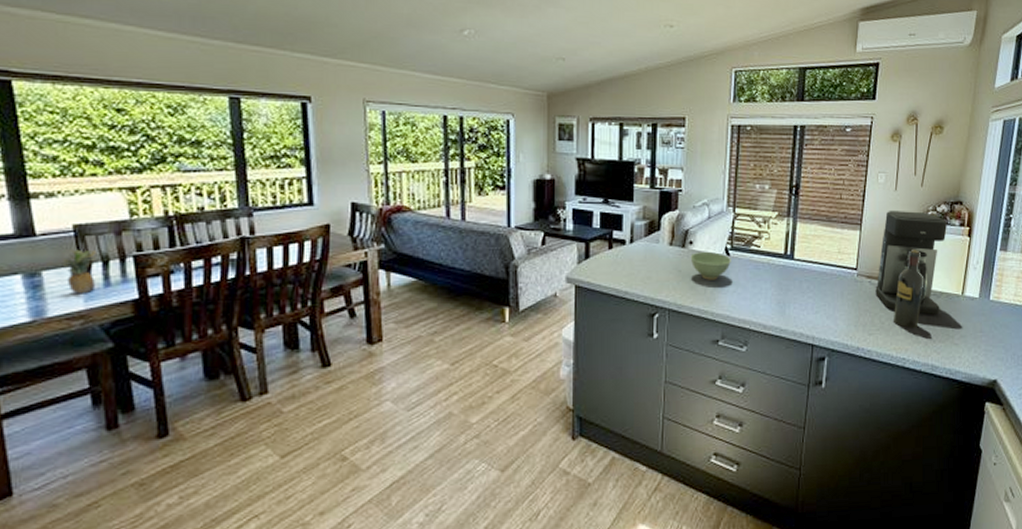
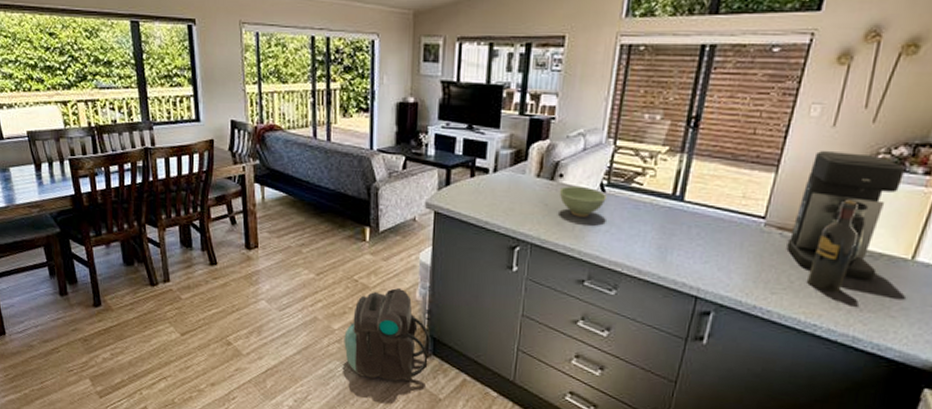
fruit: present [61,249,97,294] -> none [22,151,46,188]
backpack: none [483,369,575,473] -> present [344,288,429,381]

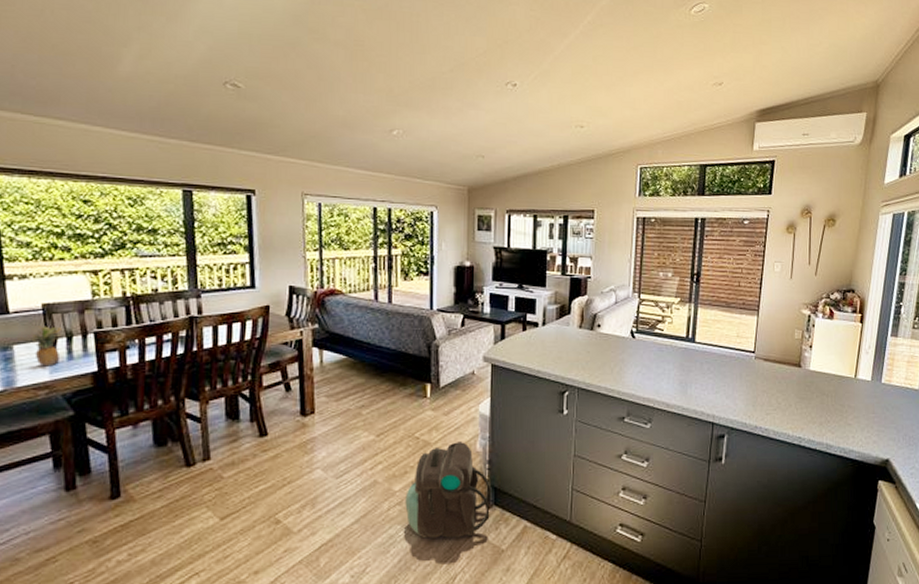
fruit: none [22,151,46,188] -> present [31,326,63,367]
bowl: present [559,186,607,217] -> none [598,335,636,361]
coffee maker: present [786,151,906,280] -> none [772,298,841,396]
wine bottle: present [806,200,859,292] -> none [789,335,819,408]

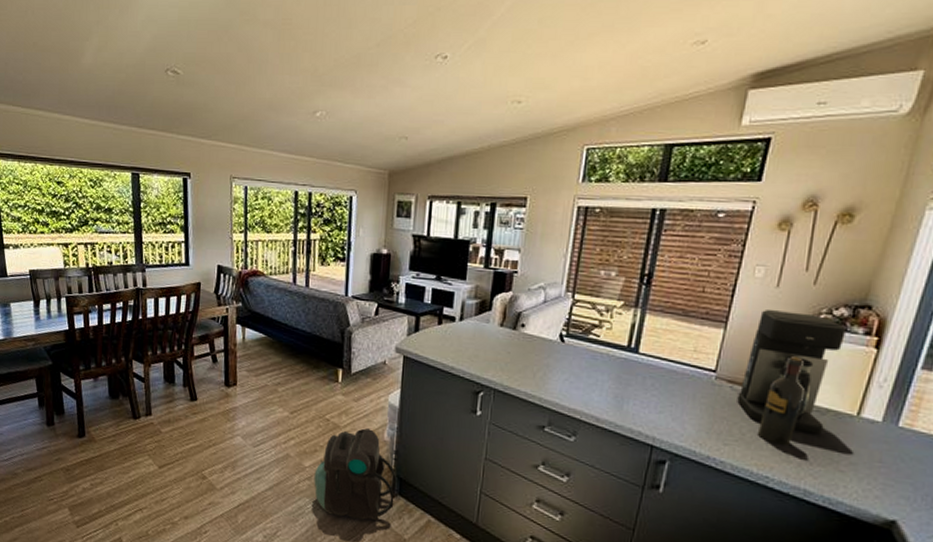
fruit: present [31,326,63,367] -> none [22,288,44,323]
coffee maker: none [772,298,841,396] -> present [737,310,848,435]
wine bottle: none [789,335,819,408] -> present [757,356,806,445]

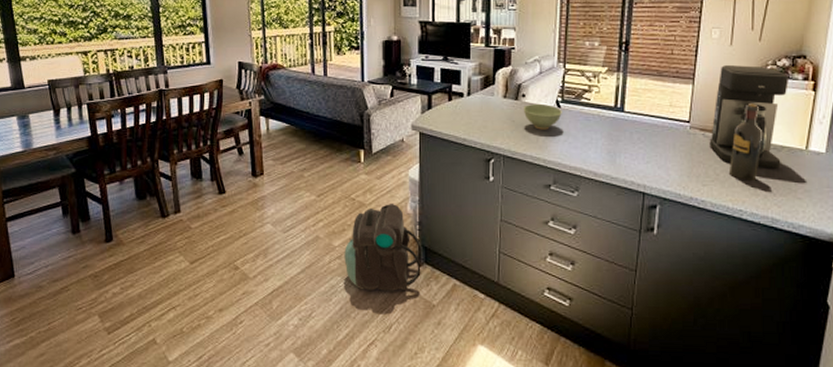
bowl: none [521,336,566,366] -> present [523,104,562,130]

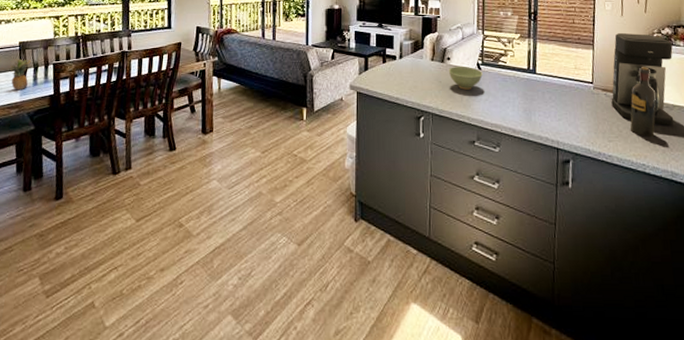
fruit: none [41,98,64,132] -> present [9,59,32,91]
backpack: present [344,204,421,291] -> none [285,160,357,247]

